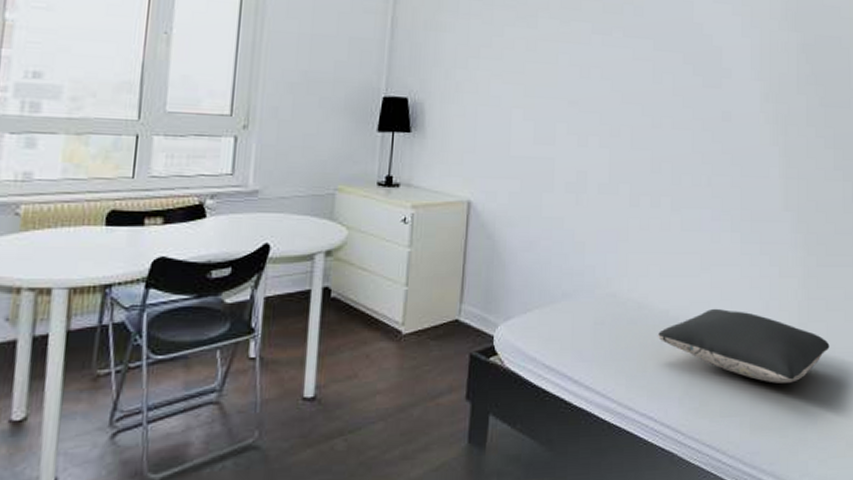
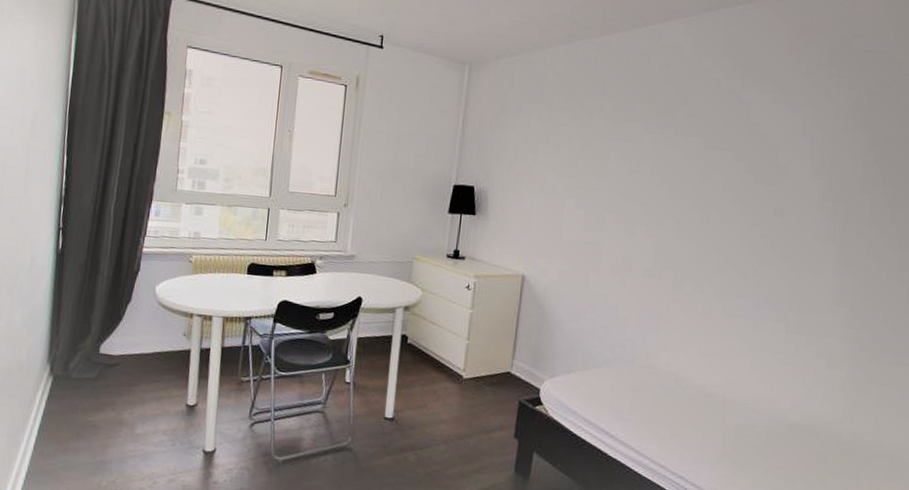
pillow: present [658,308,830,383] -> none [694,389,878,468]

